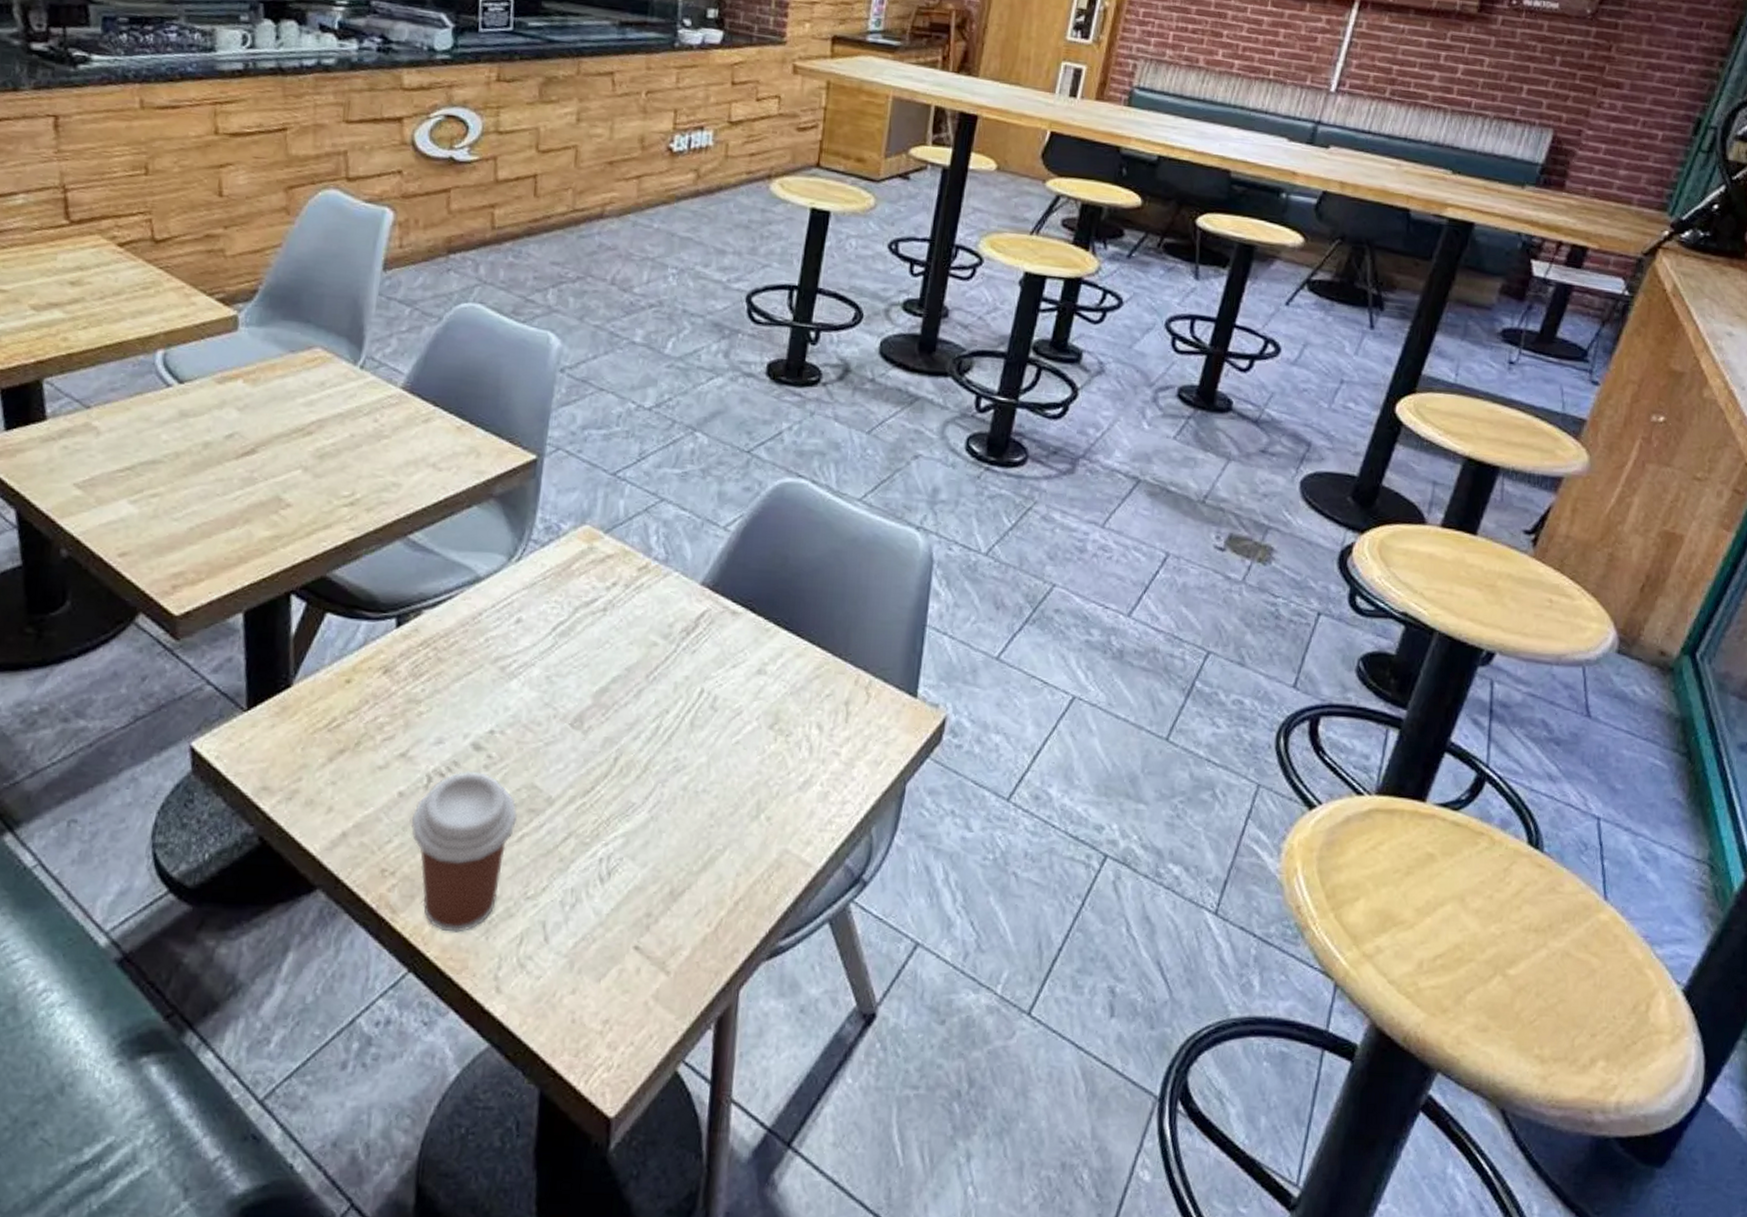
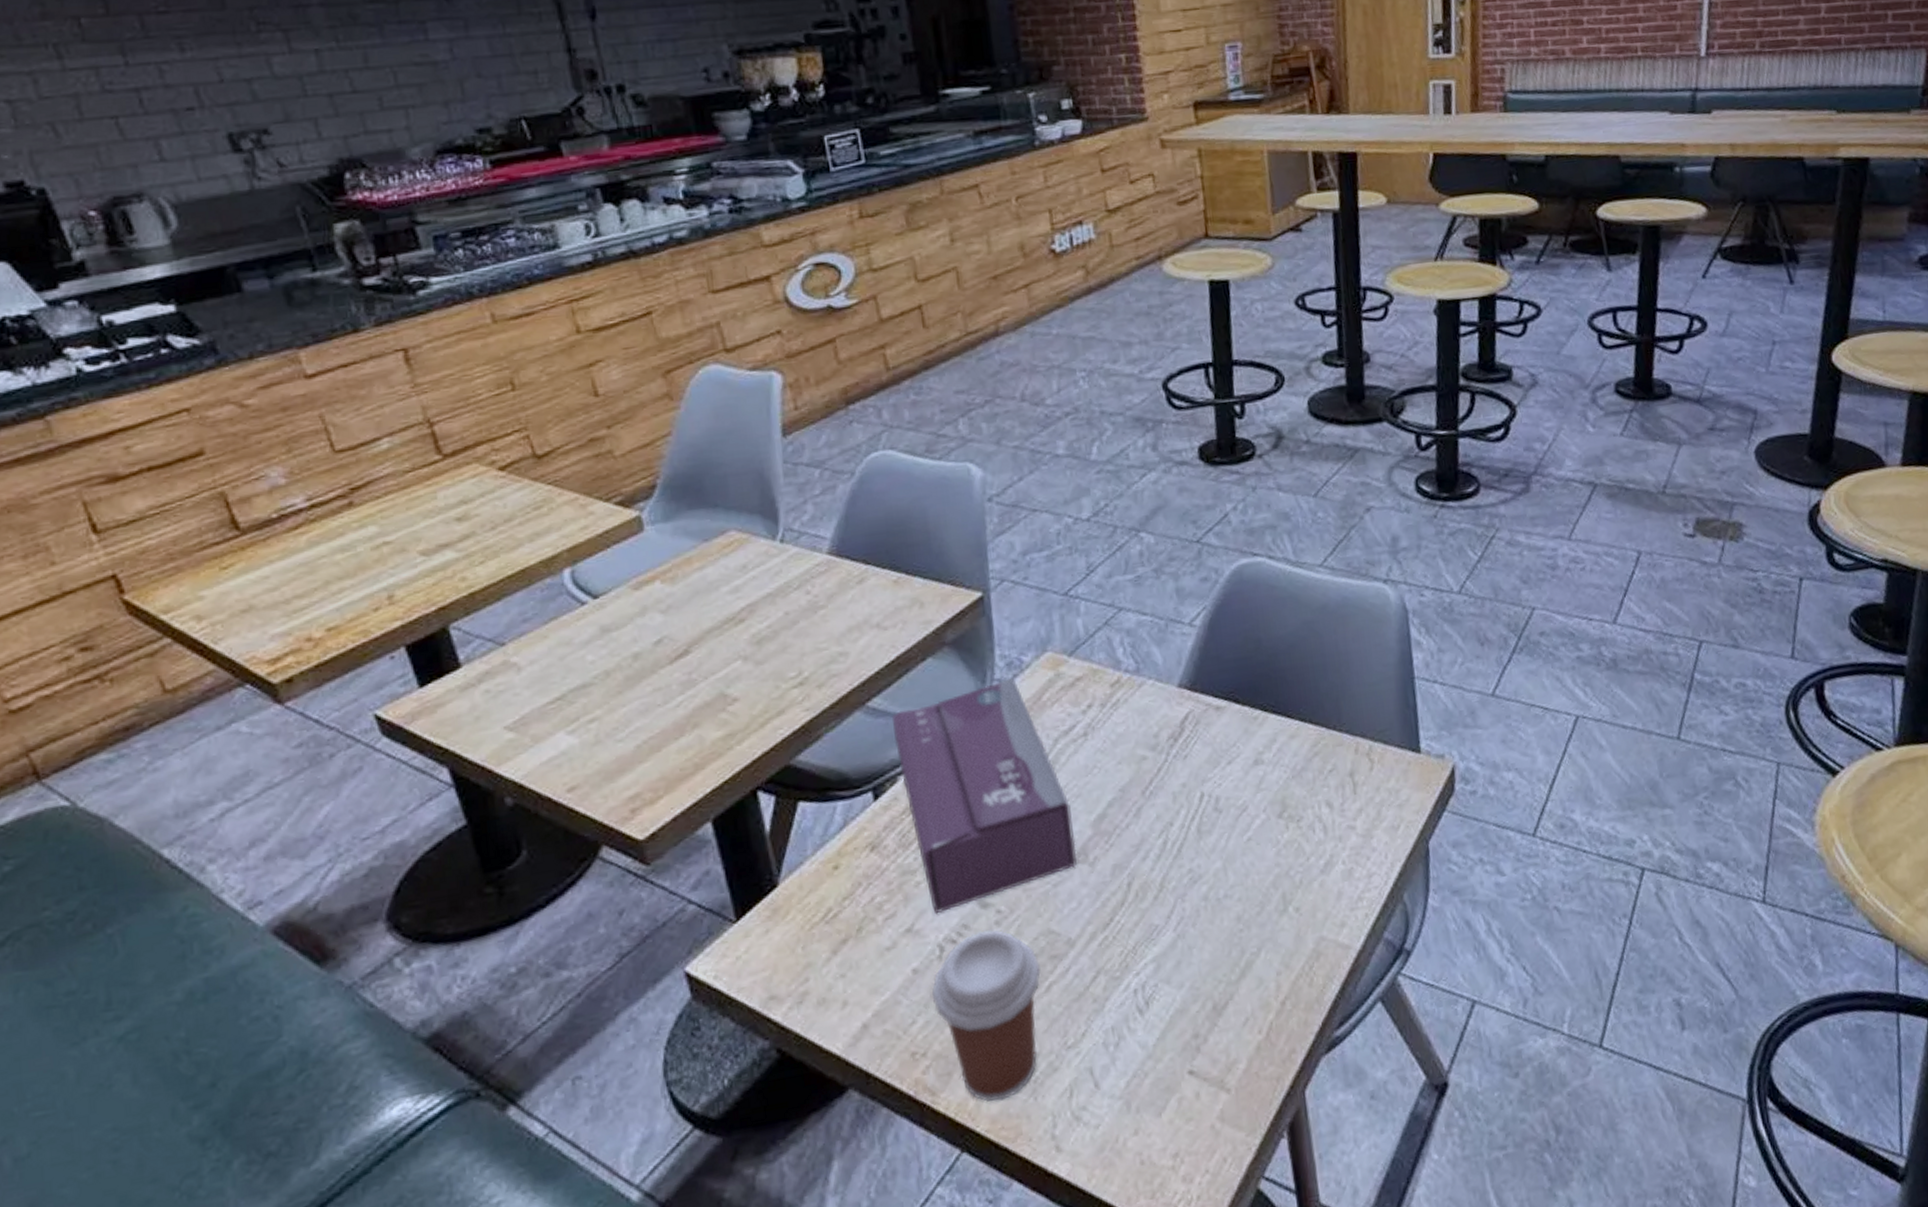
tissue box: none [426,541,577,746] -> present [891,678,1078,915]

